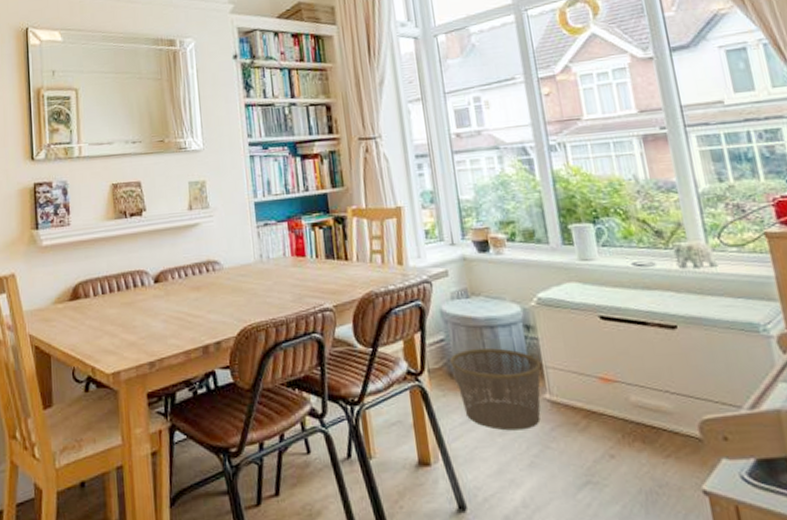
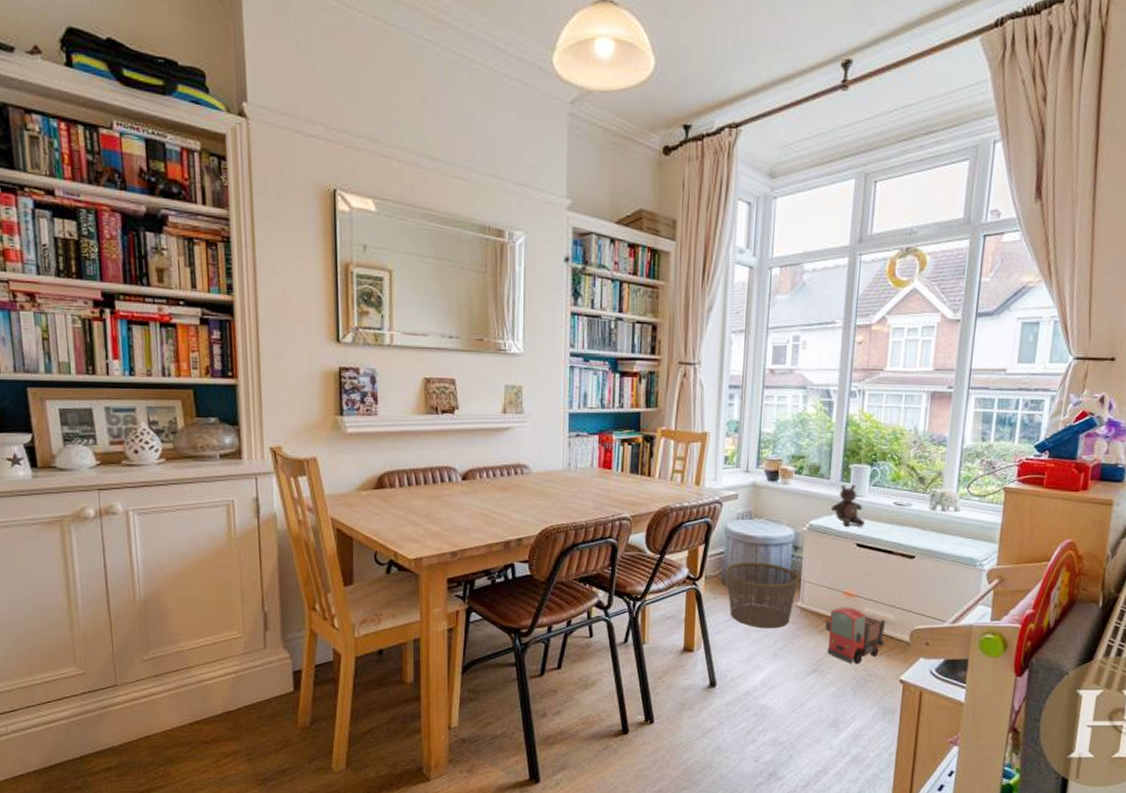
stuffed animal: none [557,247,603,297] -> present [830,485,864,527]
toy truck: none [585,396,669,471] -> present [825,607,886,664]

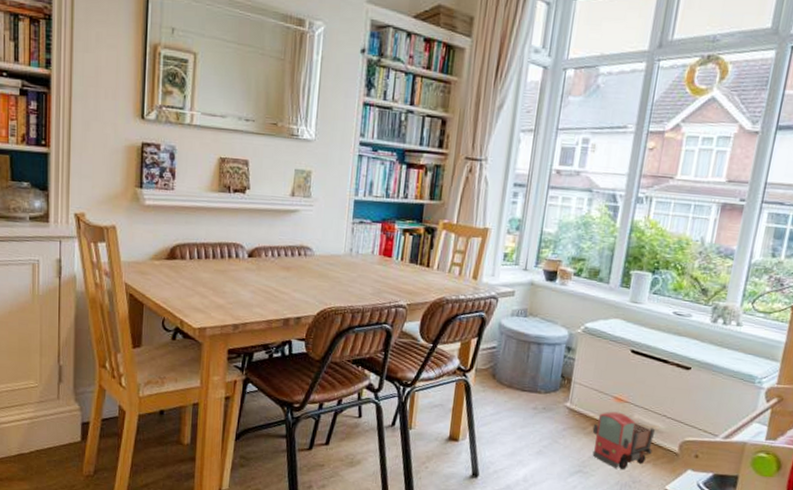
basket: present [725,561,800,629] -> none [496,358,571,427]
stuffed animal: present [830,485,864,527] -> none [607,290,641,334]

